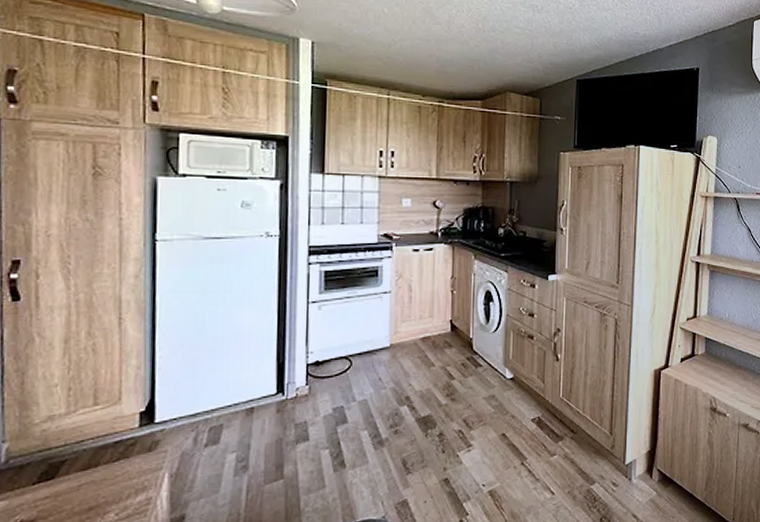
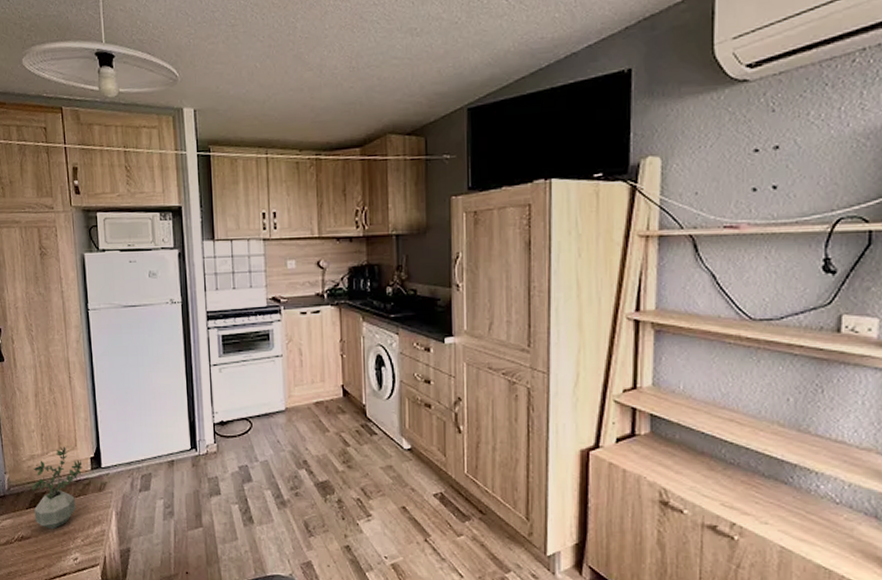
potted plant: none [45,401,127,507] -> present [32,446,83,530]

